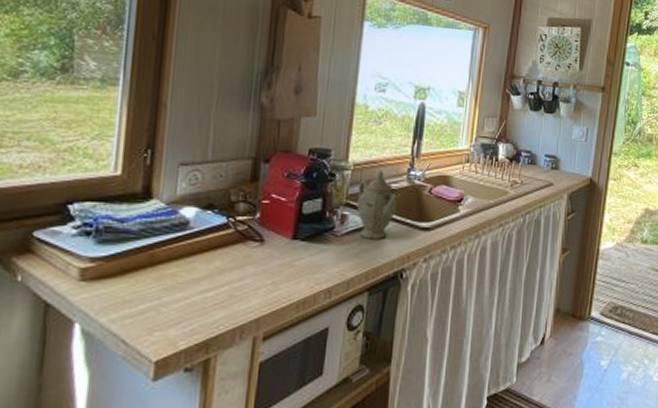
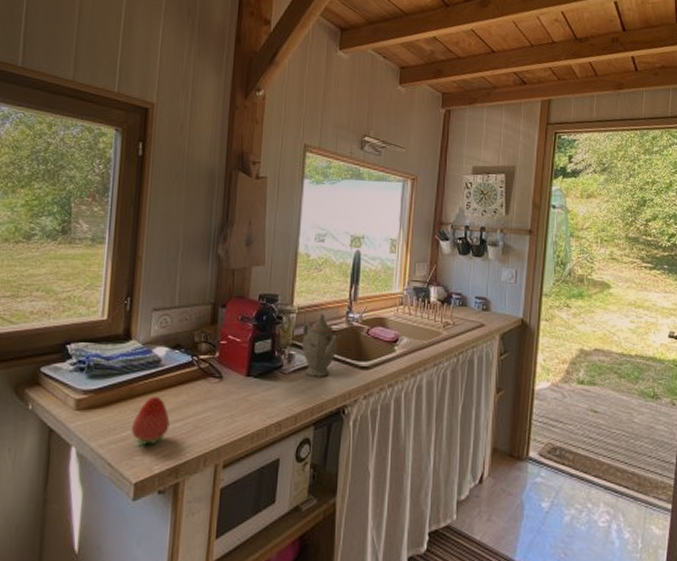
fruit: none [152,262,200,320] -> present [131,396,170,446]

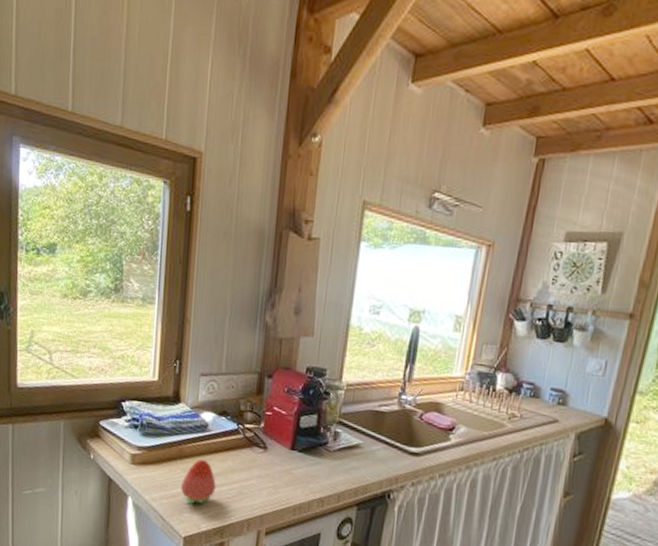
teapot: present [301,313,341,377] -> none [348,392,391,459]

